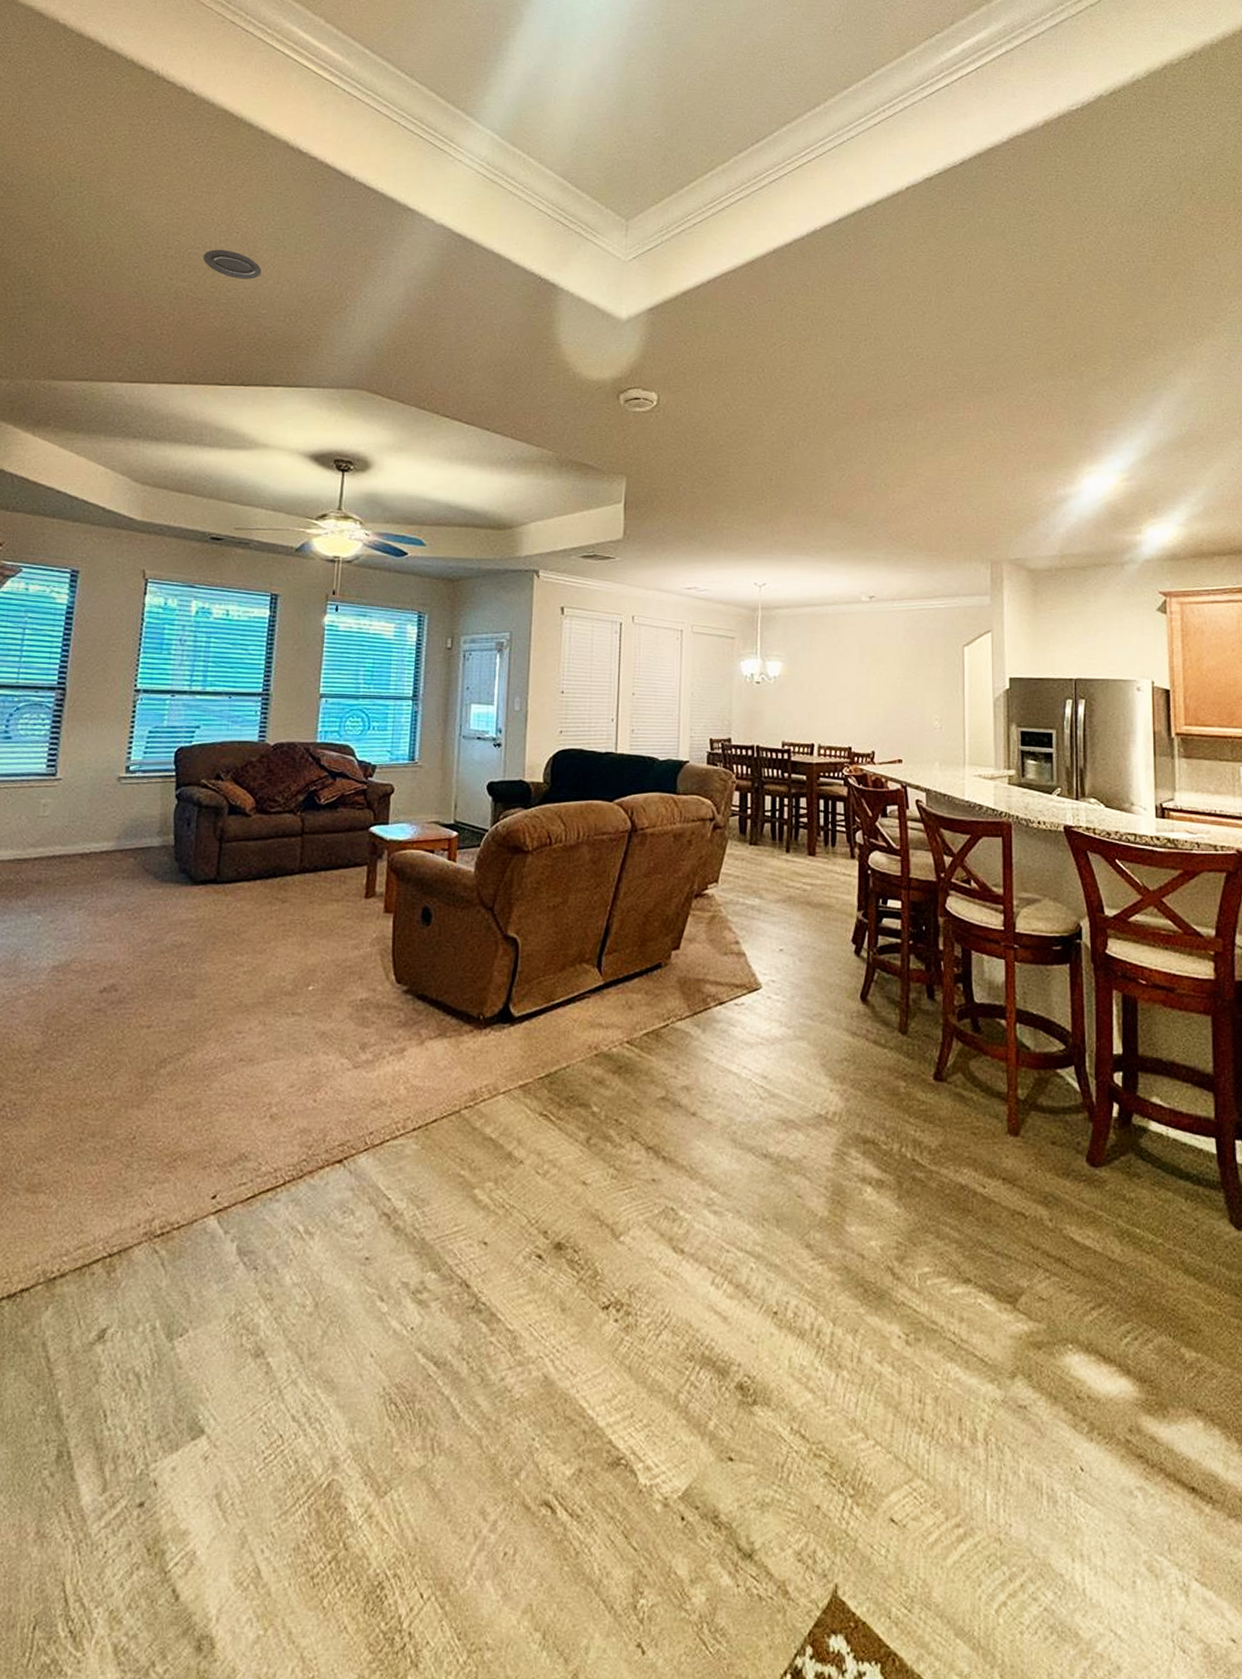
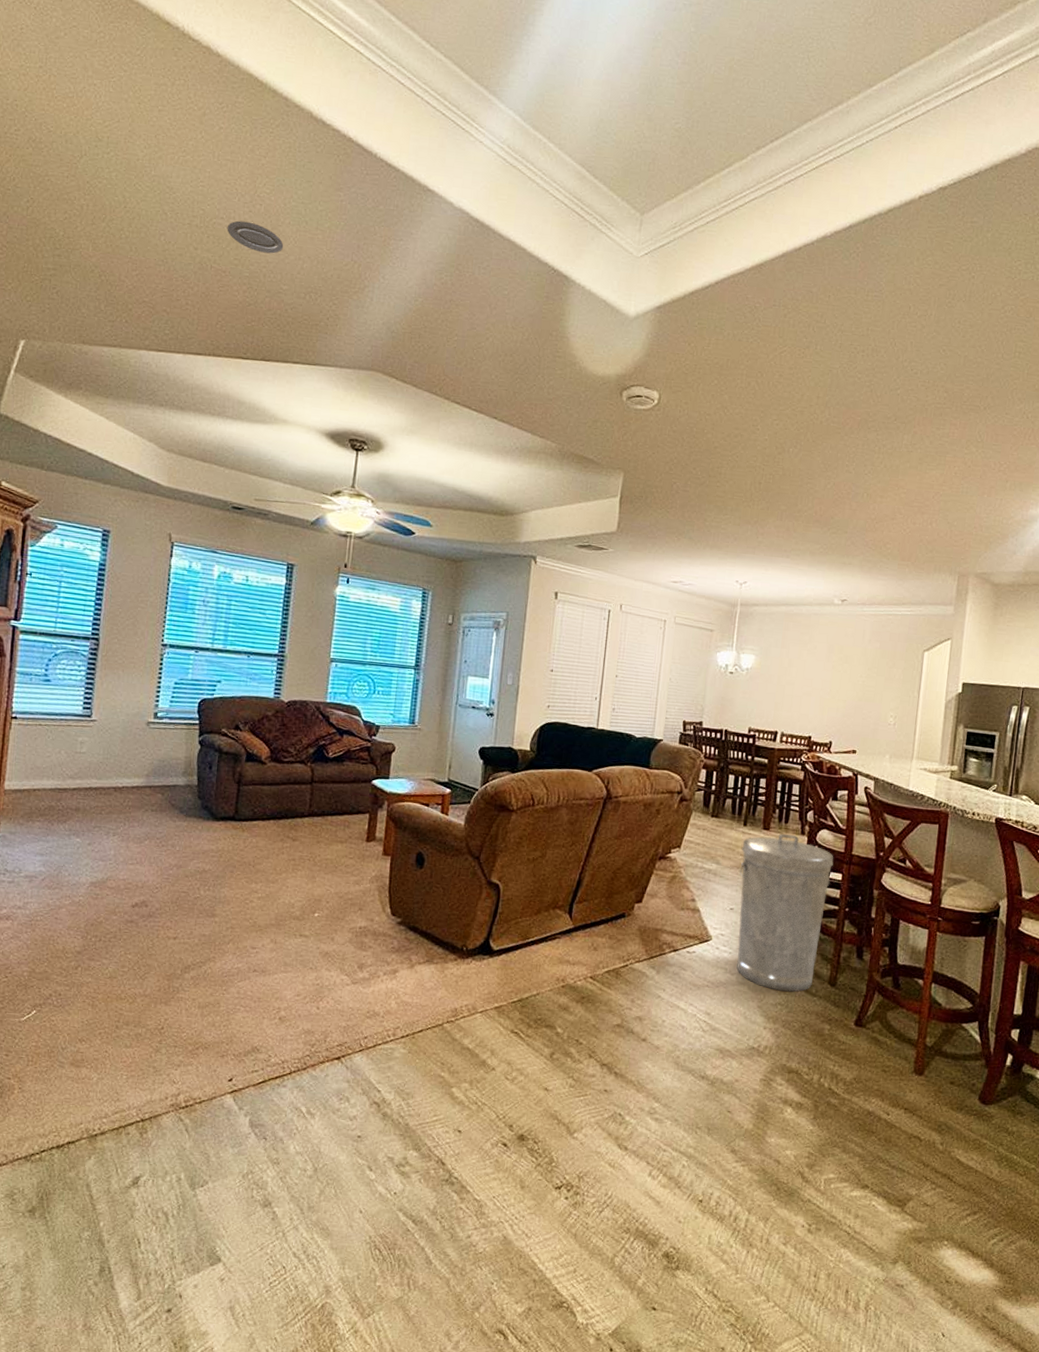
trash can: none [786,859,890,1045] -> present [737,834,834,992]

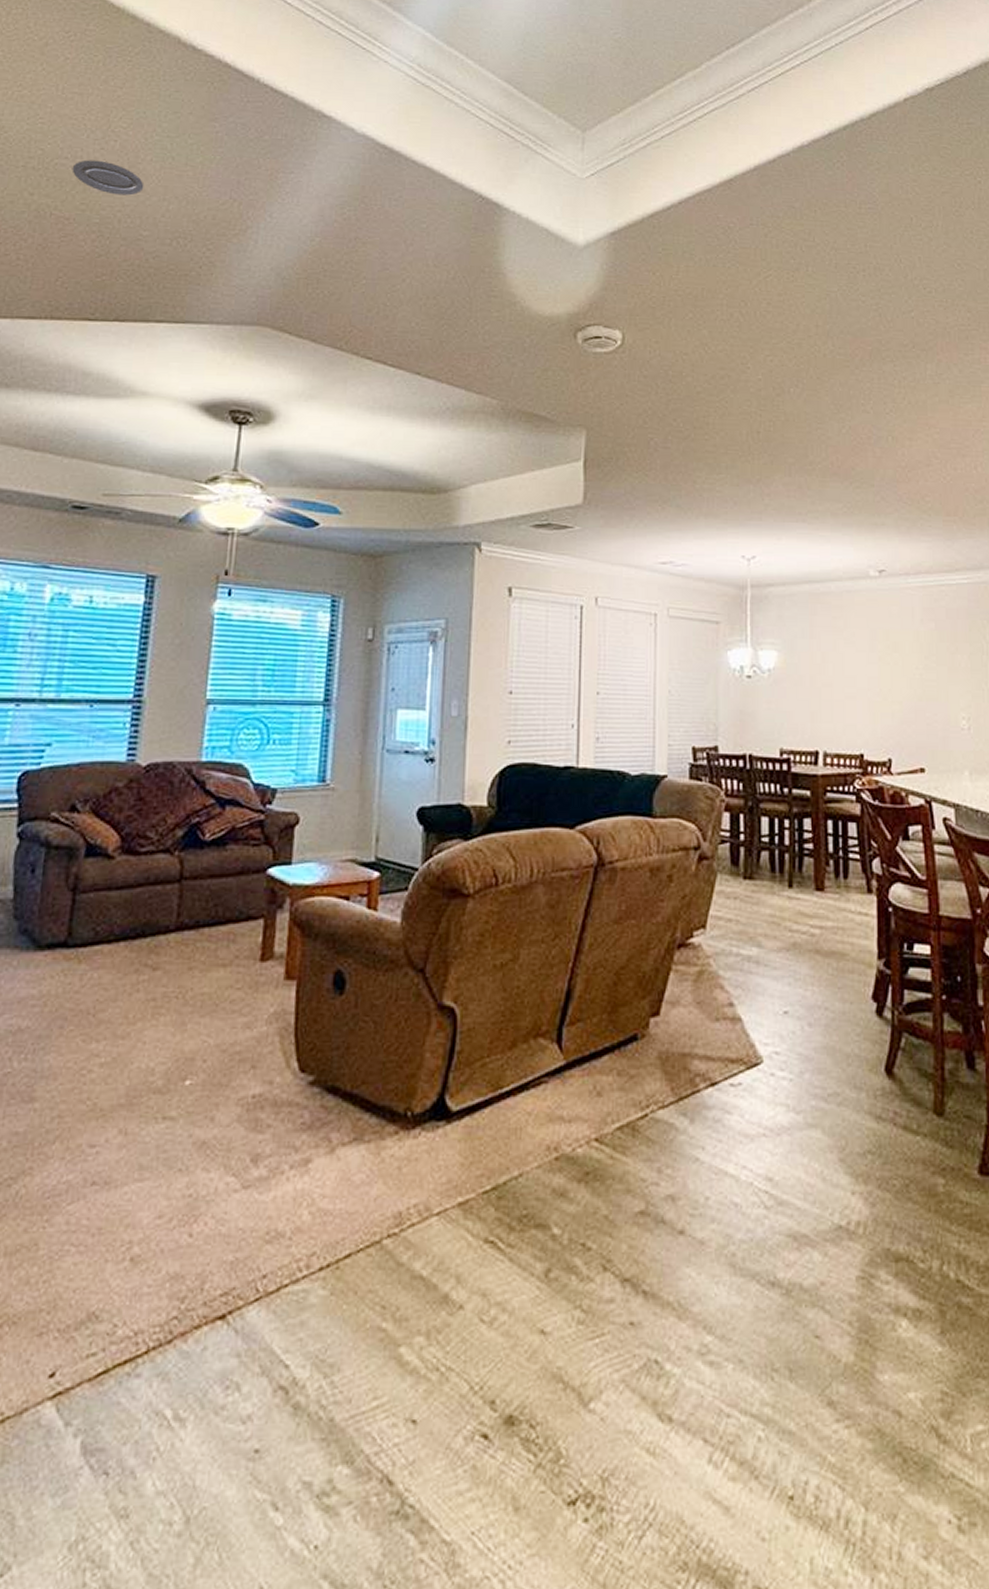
trash can: present [737,834,834,992] -> none [790,895,916,1132]

